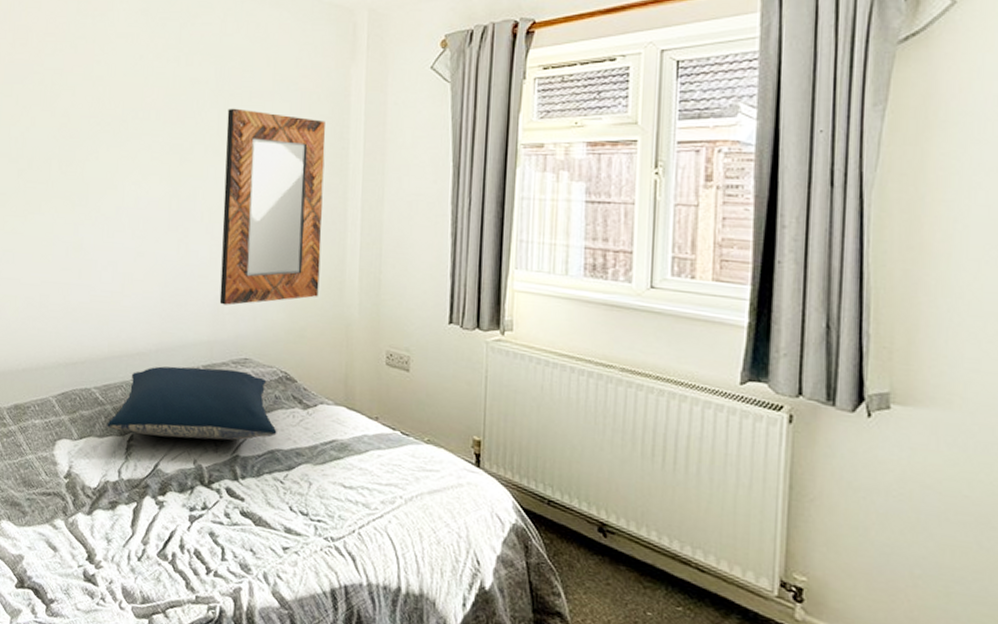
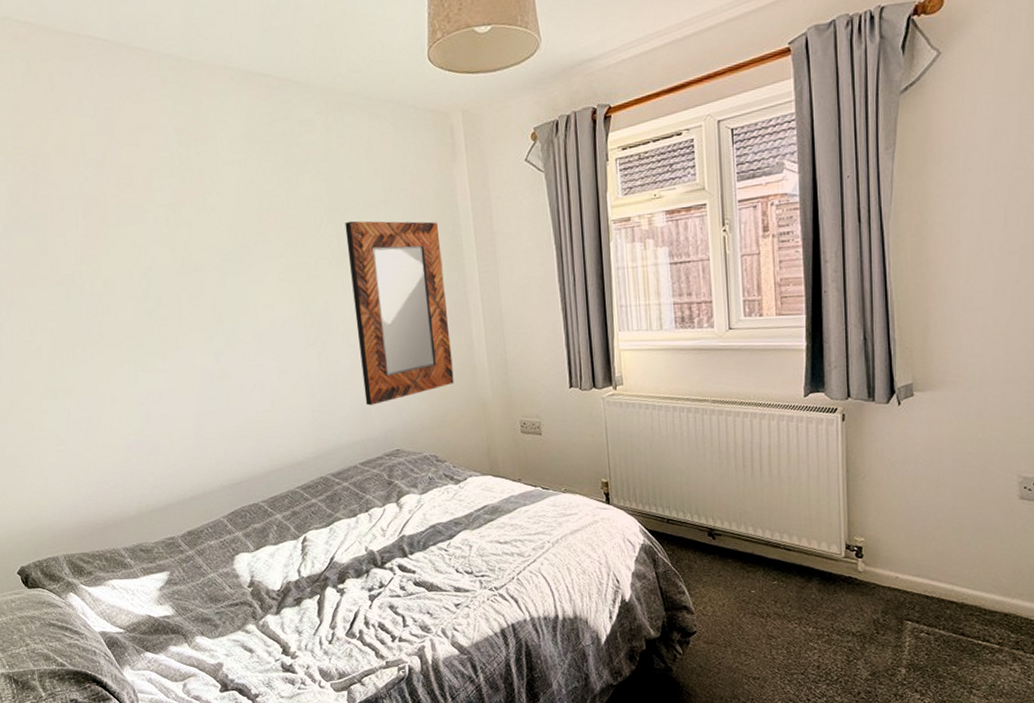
pillow: present [107,366,277,441] -> none [279,461,436,535]

